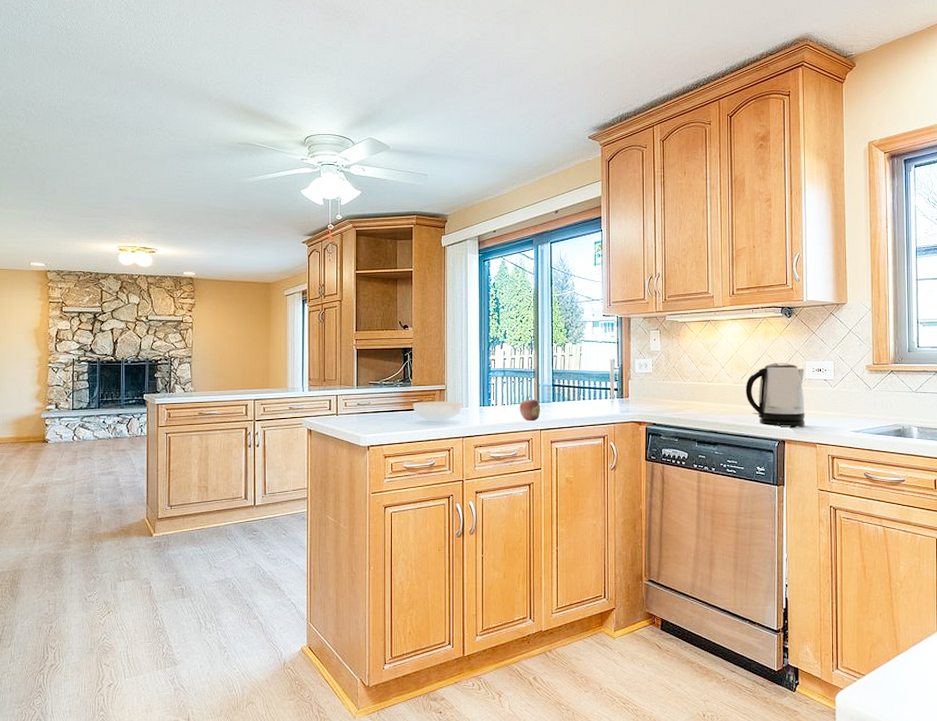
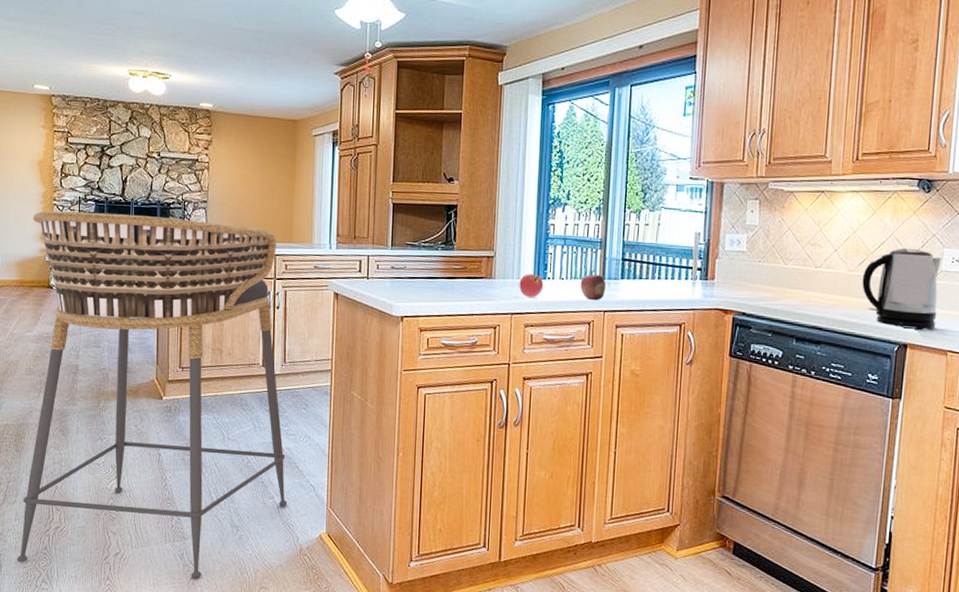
bar stool: none [11,371,271,703] -> present [16,211,288,579]
bowl: present [412,401,463,422] -> none [454,269,515,295]
fruit: none [468,402,489,423] -> present [519,274,544,299]

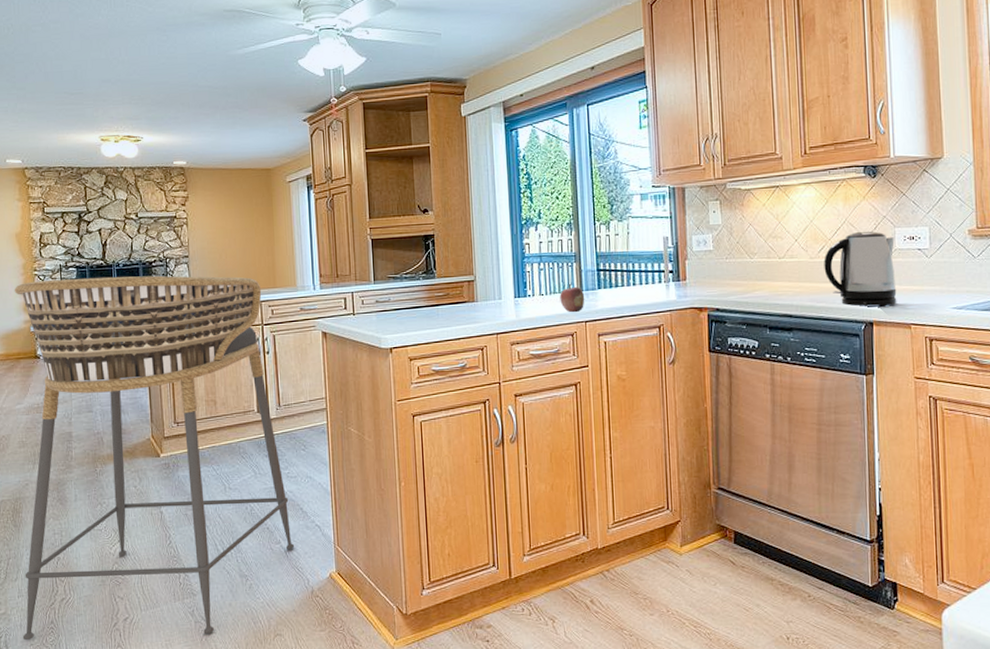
fruit: present [519,274,544,299] -> none [501,293,525,317]

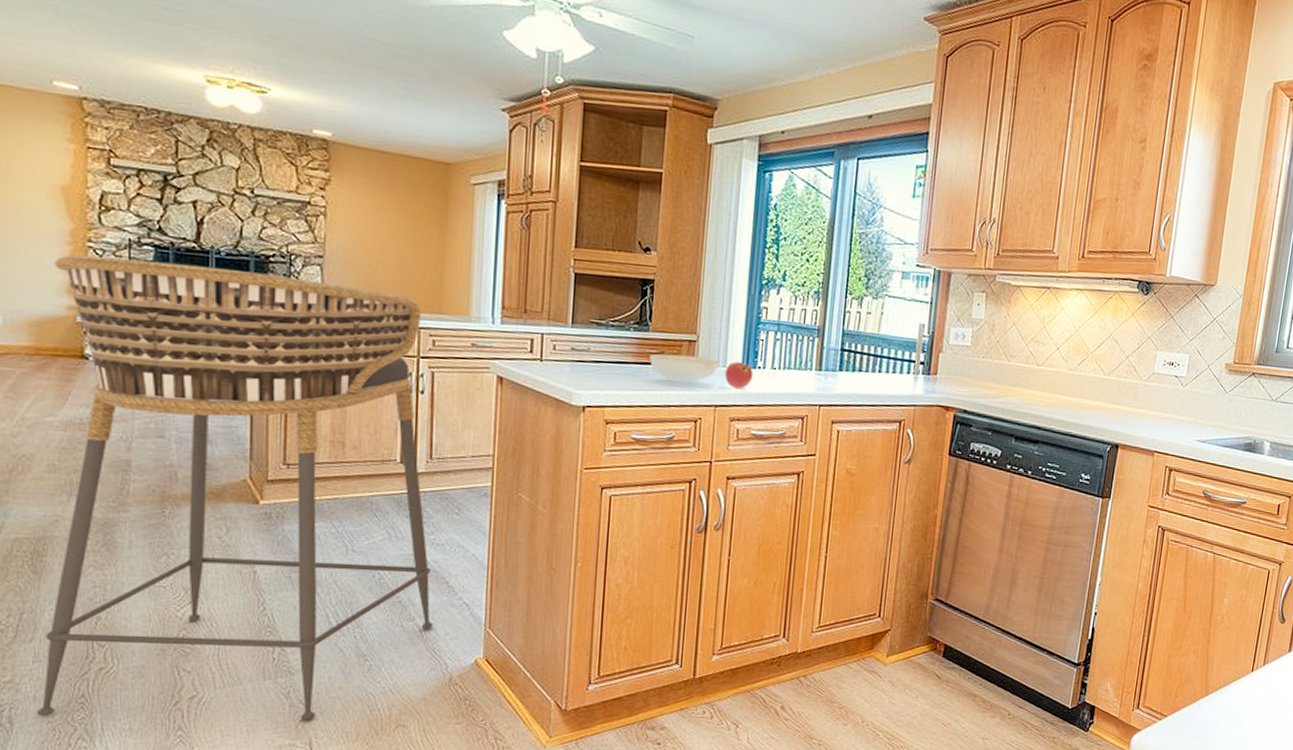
bowl: none [437,293,496,318] -> present [649,353,720,384]
fruit: none [501,293,525,317] -> present [725,361,753,390]
fruit: present [560,284,585,313] -> none [794,361,823,394]
kettle: present [824,231,897,307] -> none [1080,349,1155,430]

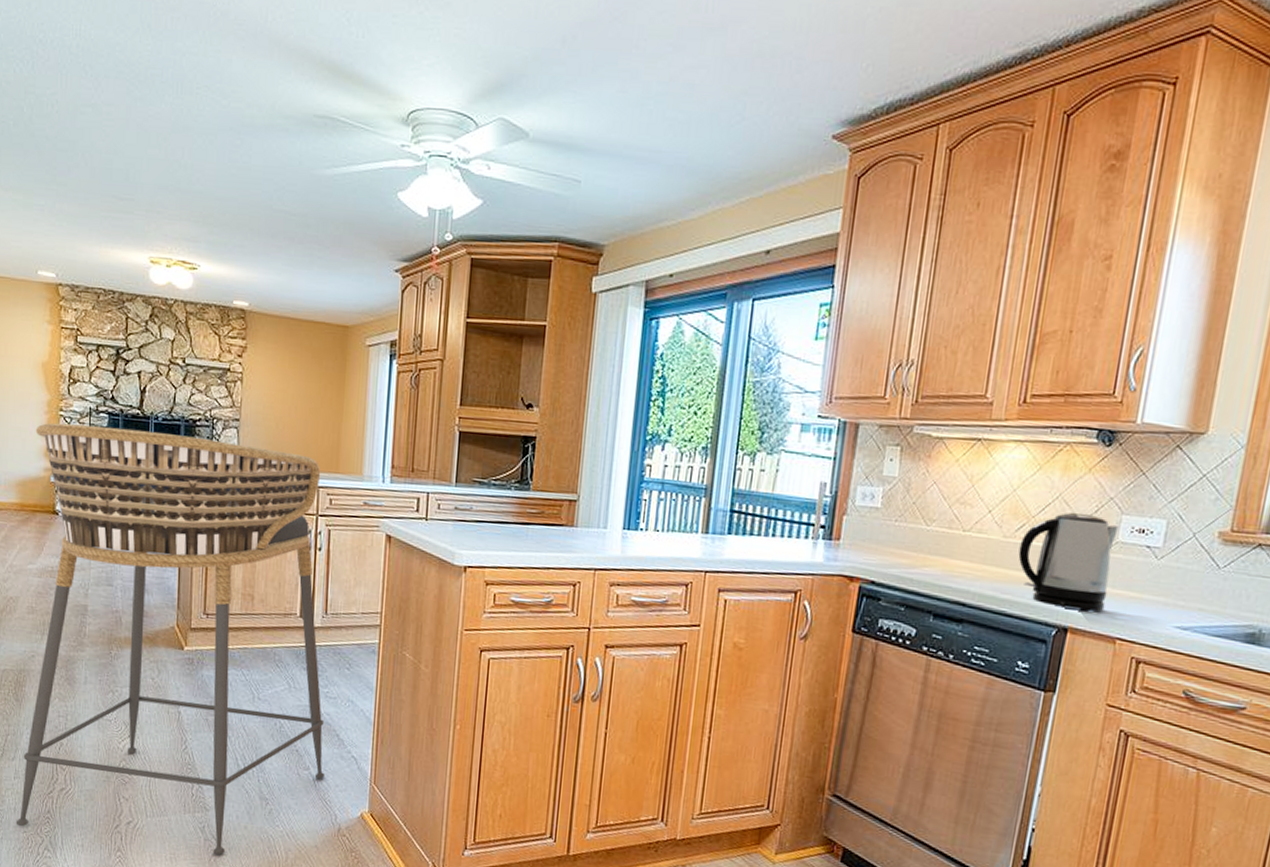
bowl: present [649,353,720,384] -> none [529,513,601,546]
fruit: present [725,361,753,390] -> none [605,522,635,553]
kettle: none [1080,349,1155,430] -> present [1018,512,1119,612]

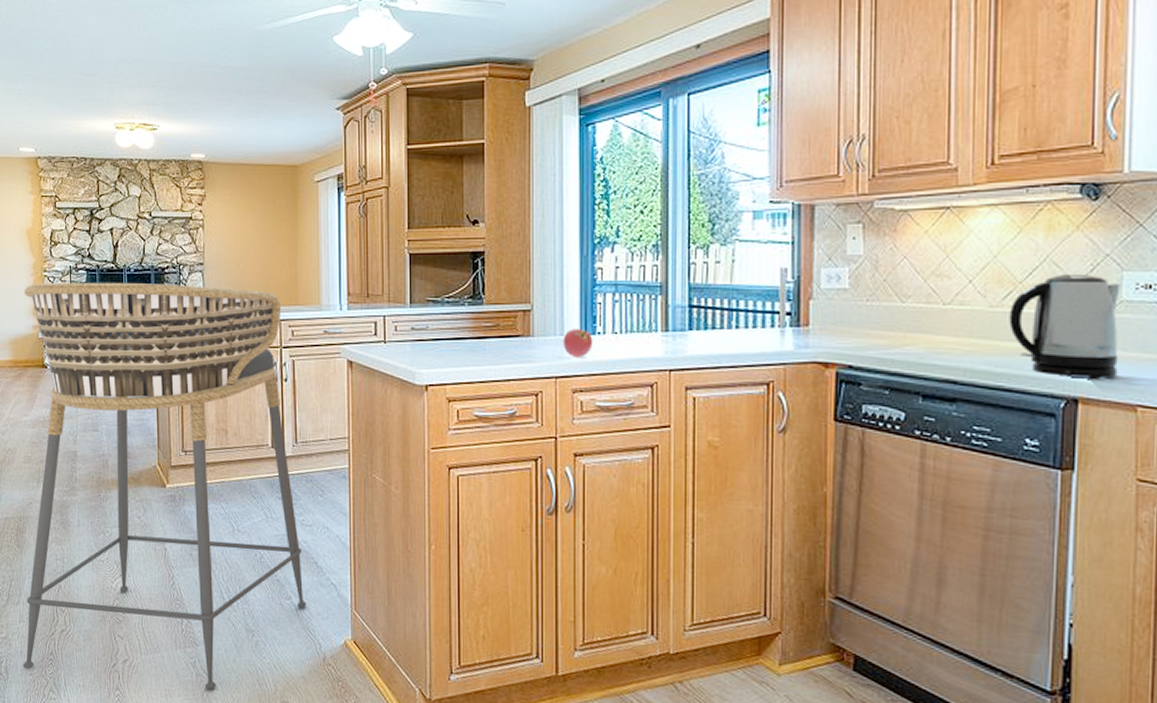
fruit: none [605,522,635,553] -> present [563,329,593,358]

